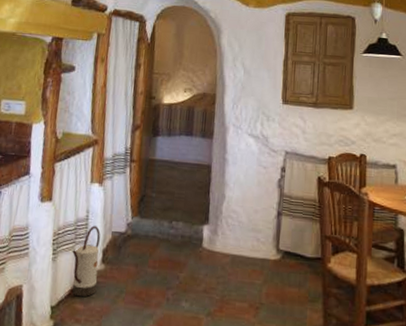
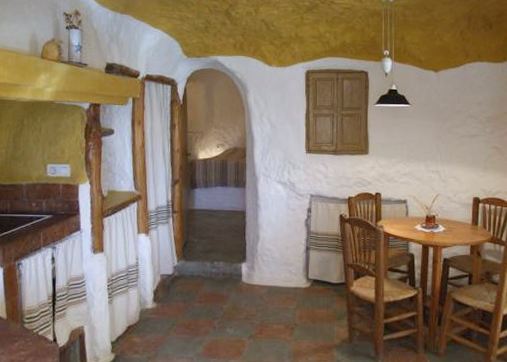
watering can: present [71,225,101,297] -> none [126,270,151,332]

